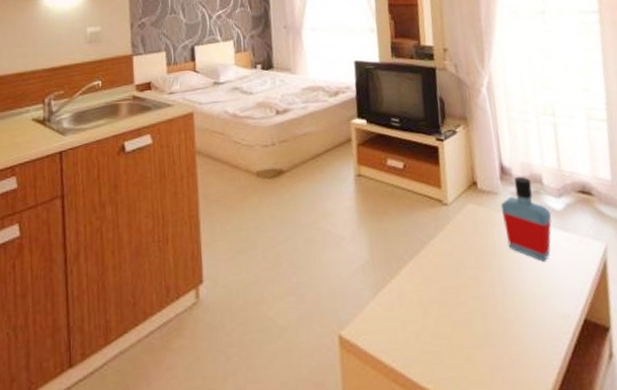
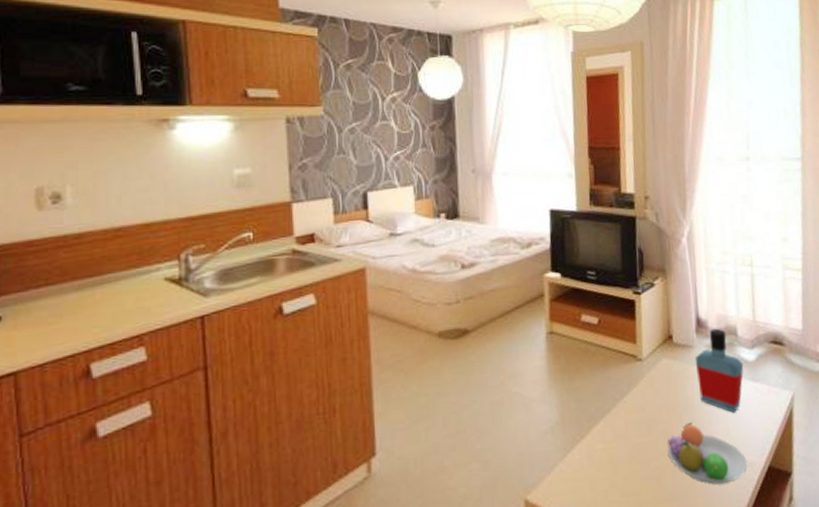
fruit bowl: none [477,268,562,335] -> present [668,422,748,485]

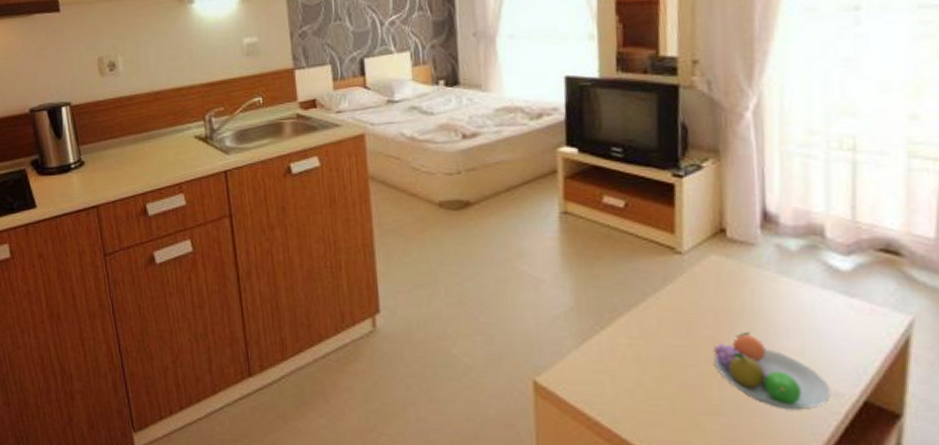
bottle: present [694,328,744,413] -> none [757,225,833,329]

